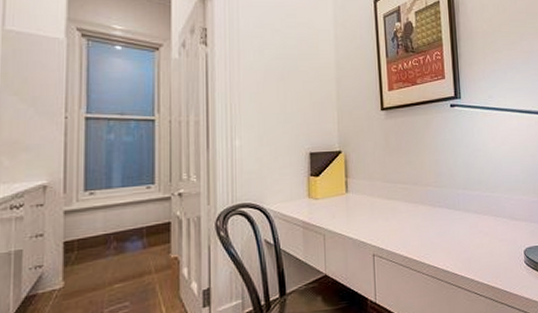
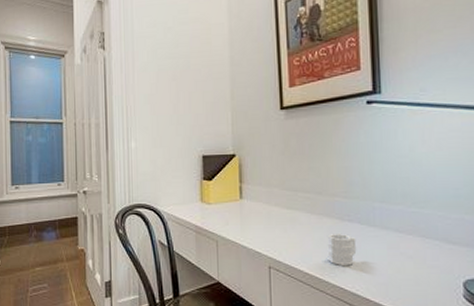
mug: none [422,218,446,247] -> present [327,233,357,266]

